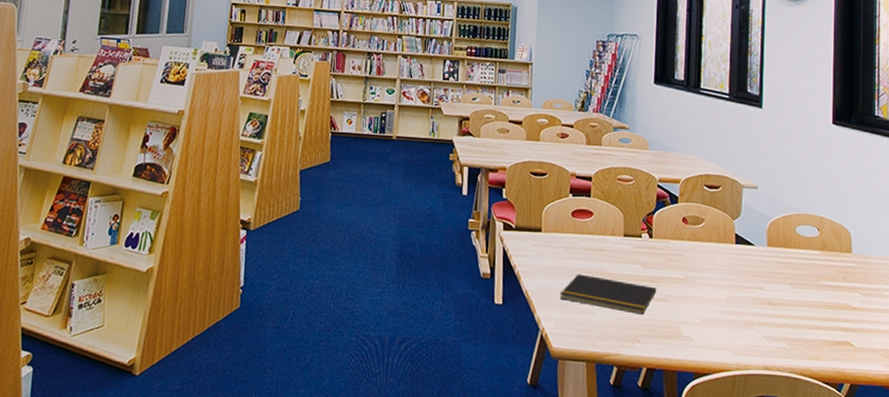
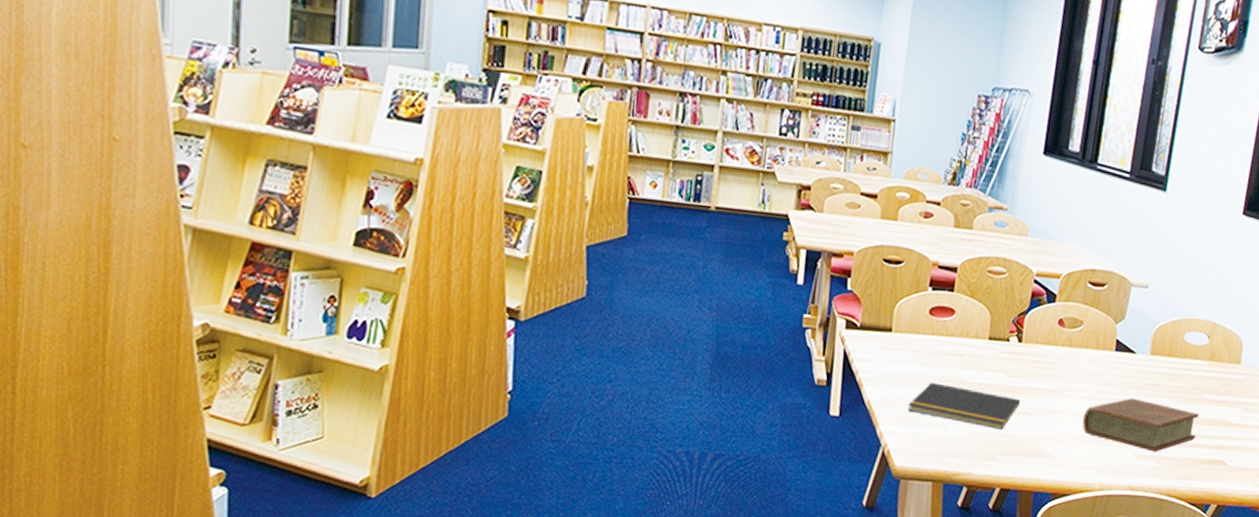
book: none [713,285,820,334] -> present [1082,398,1199,452]

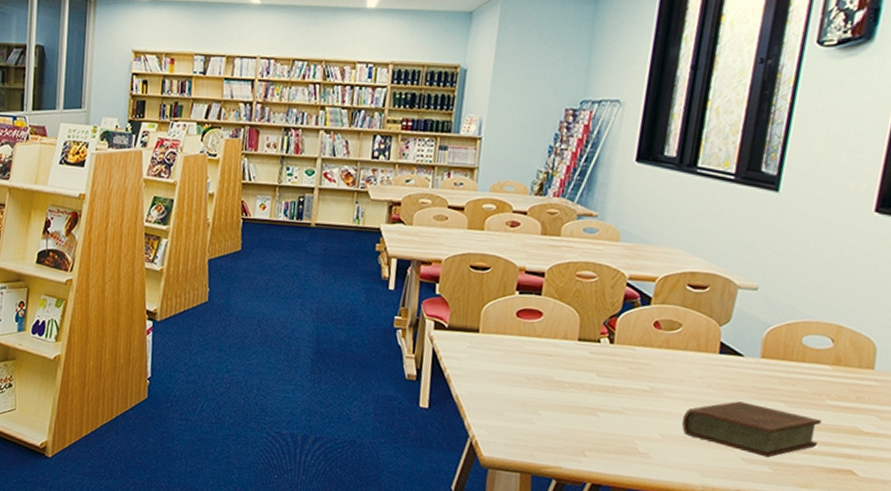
notepad: present [908,382,1021,430] -> none [495,380,613,427]

